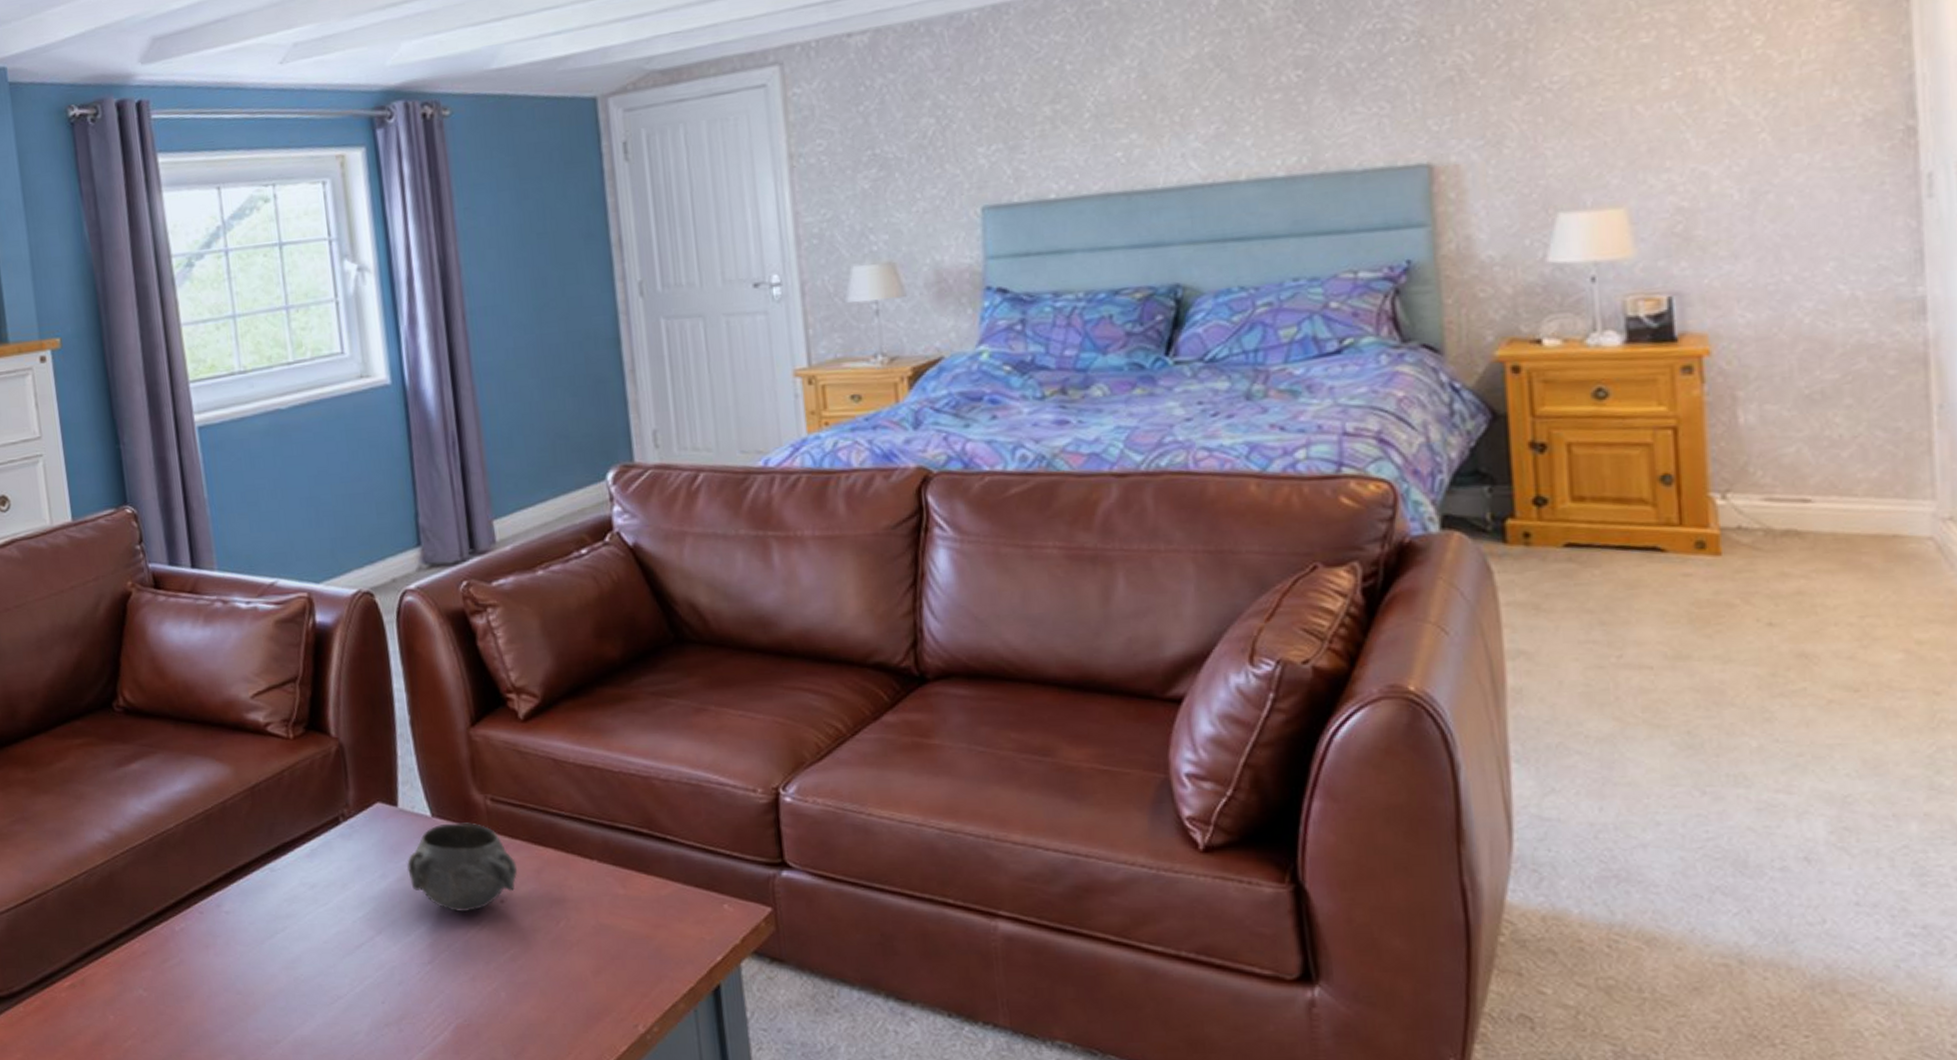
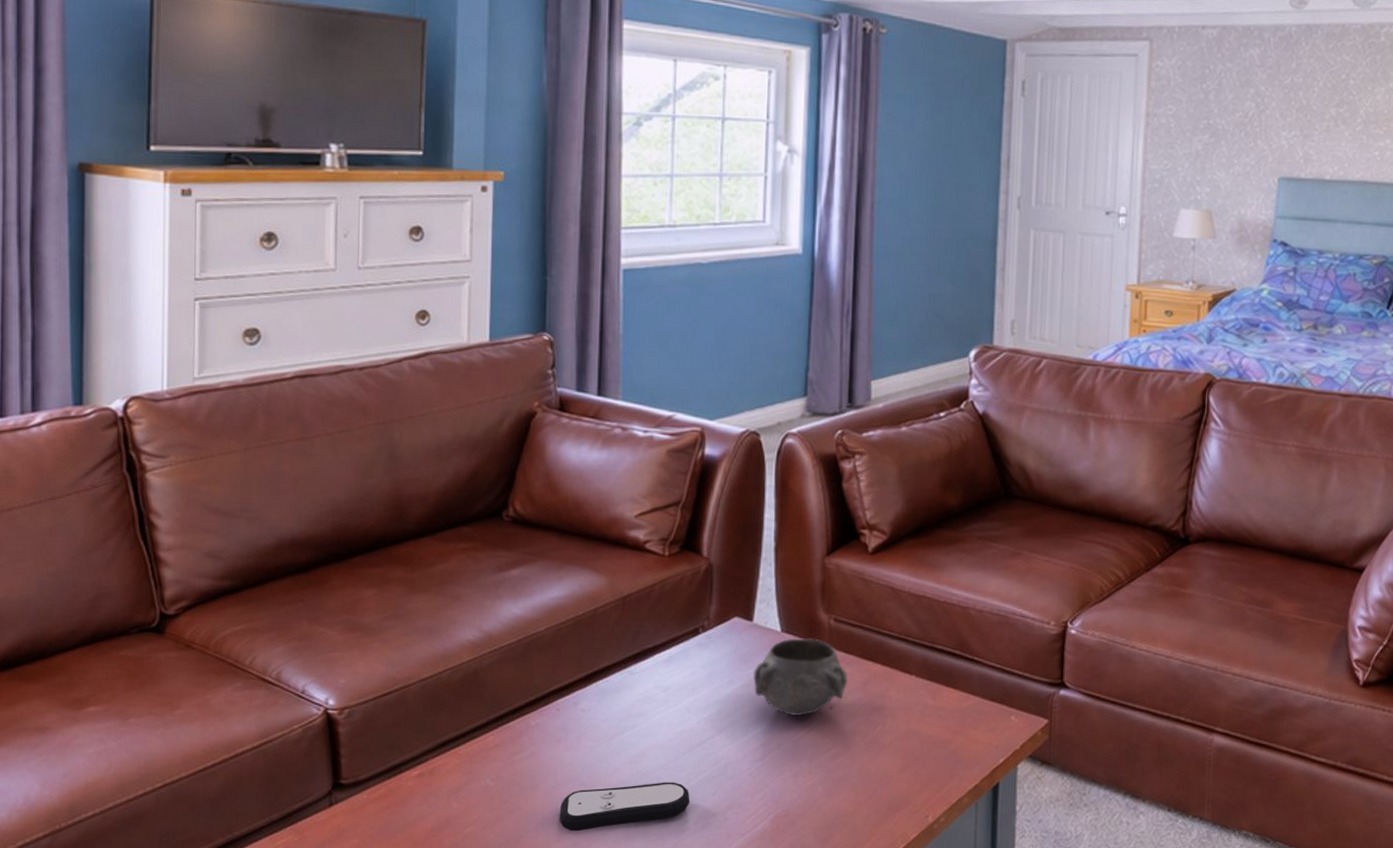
remote control: none [219,989,358,1045] -> present [559,782,690,832]

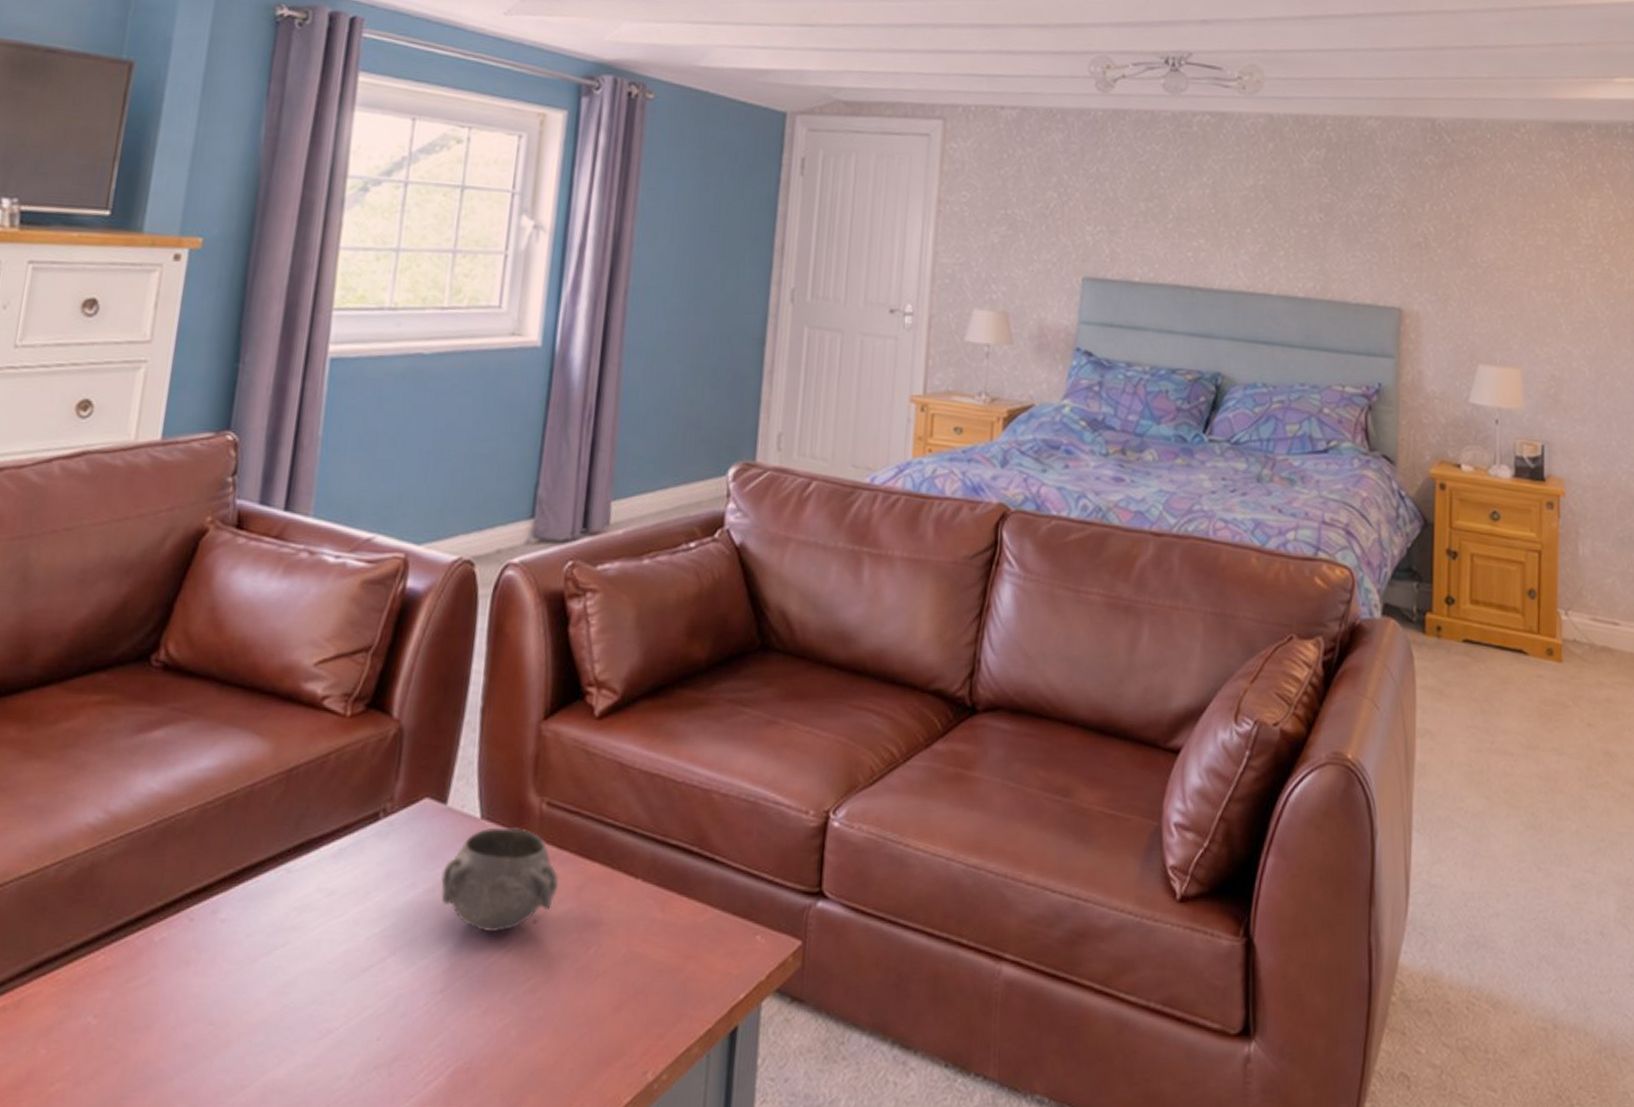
remote control: present [559,782,690,832] -> none [175,1021,348,1091]

